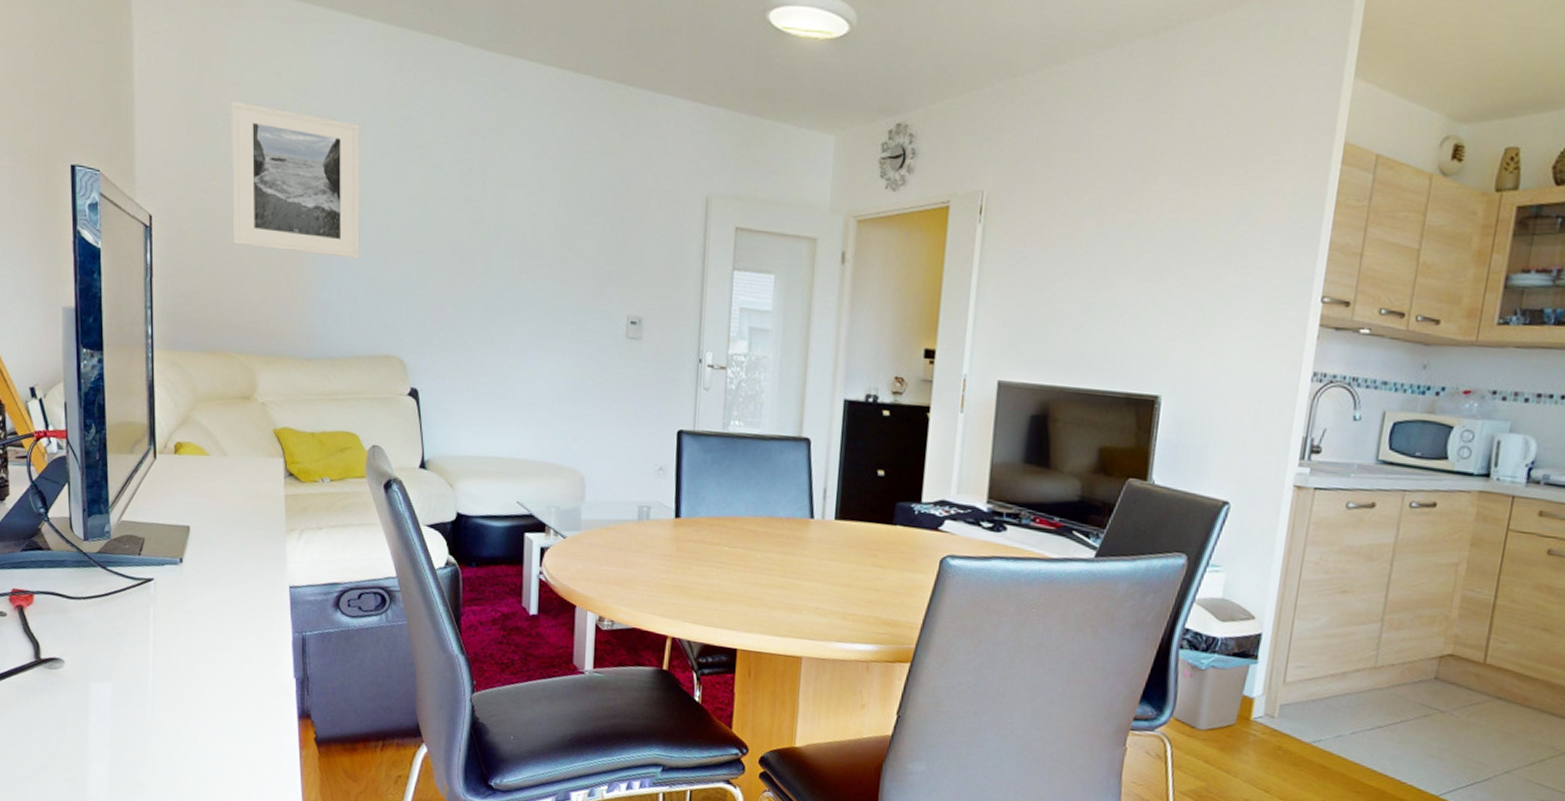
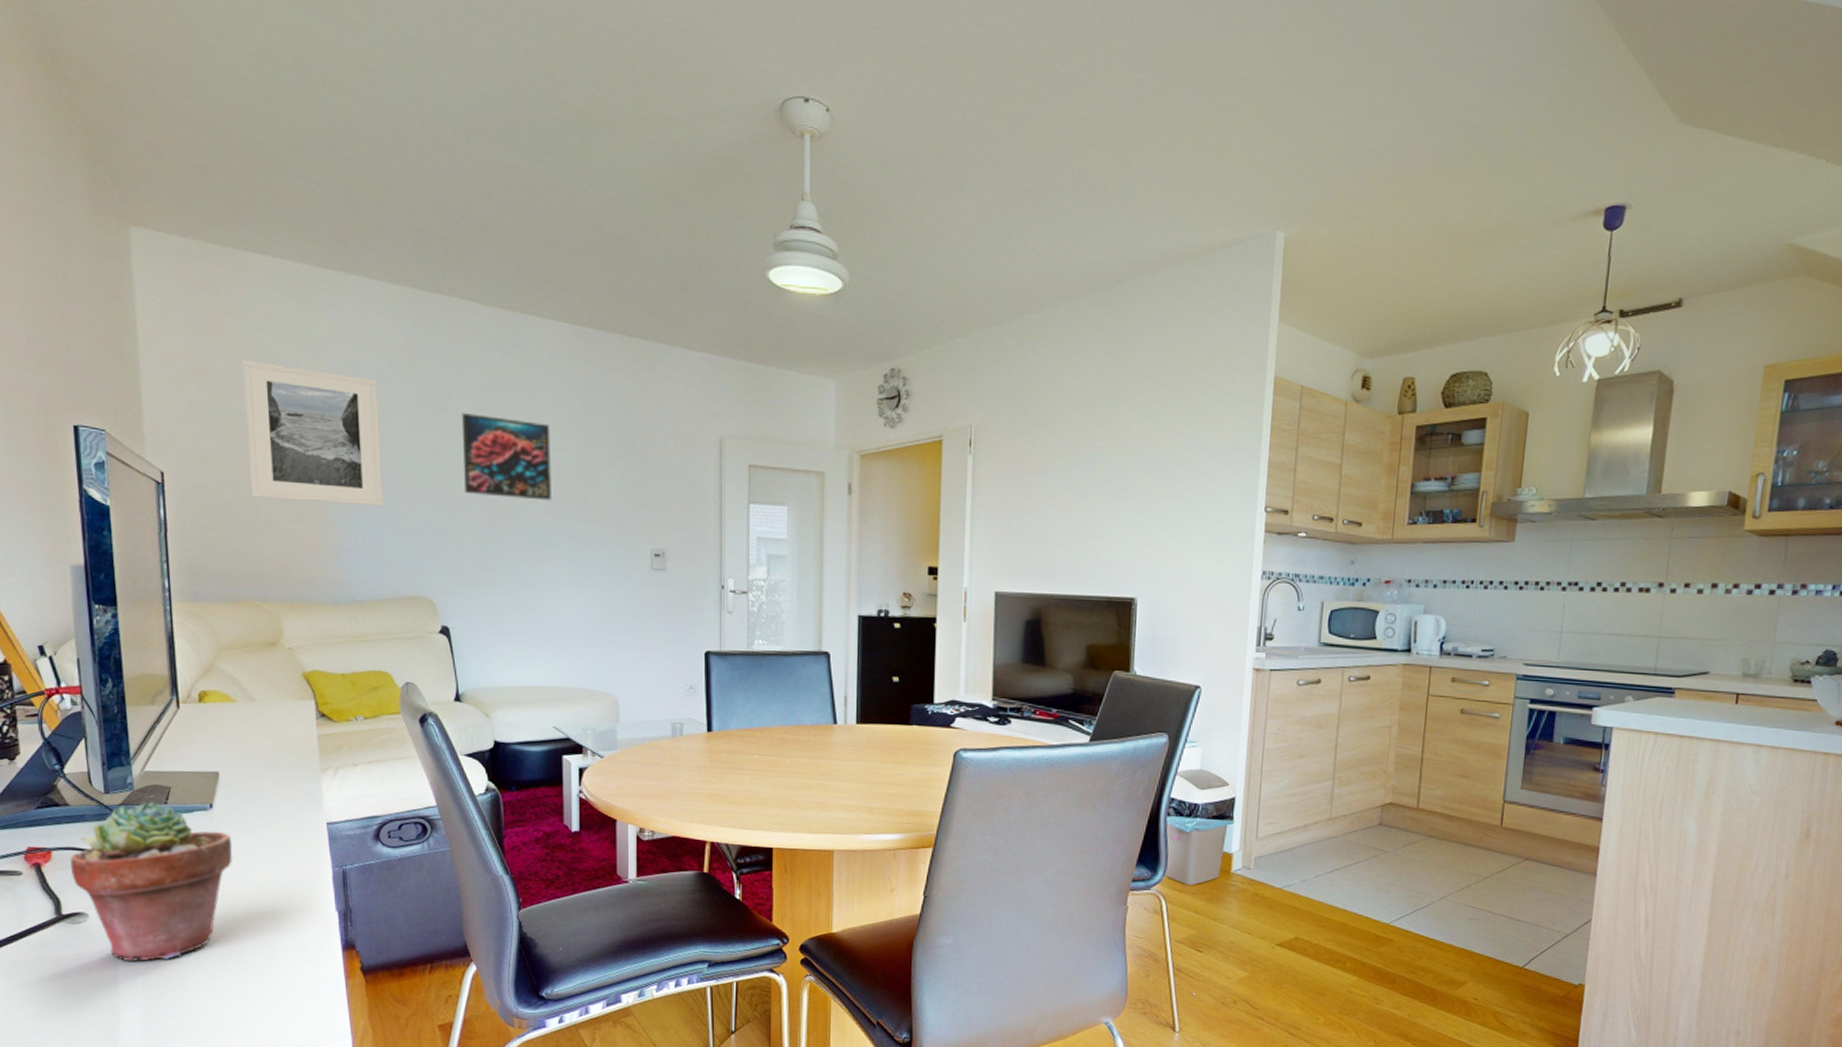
potted succulent: none [50,551,200,713] -> present [70,802,233,962]
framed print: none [440,162,530,259] -> present [461,413,553,501]

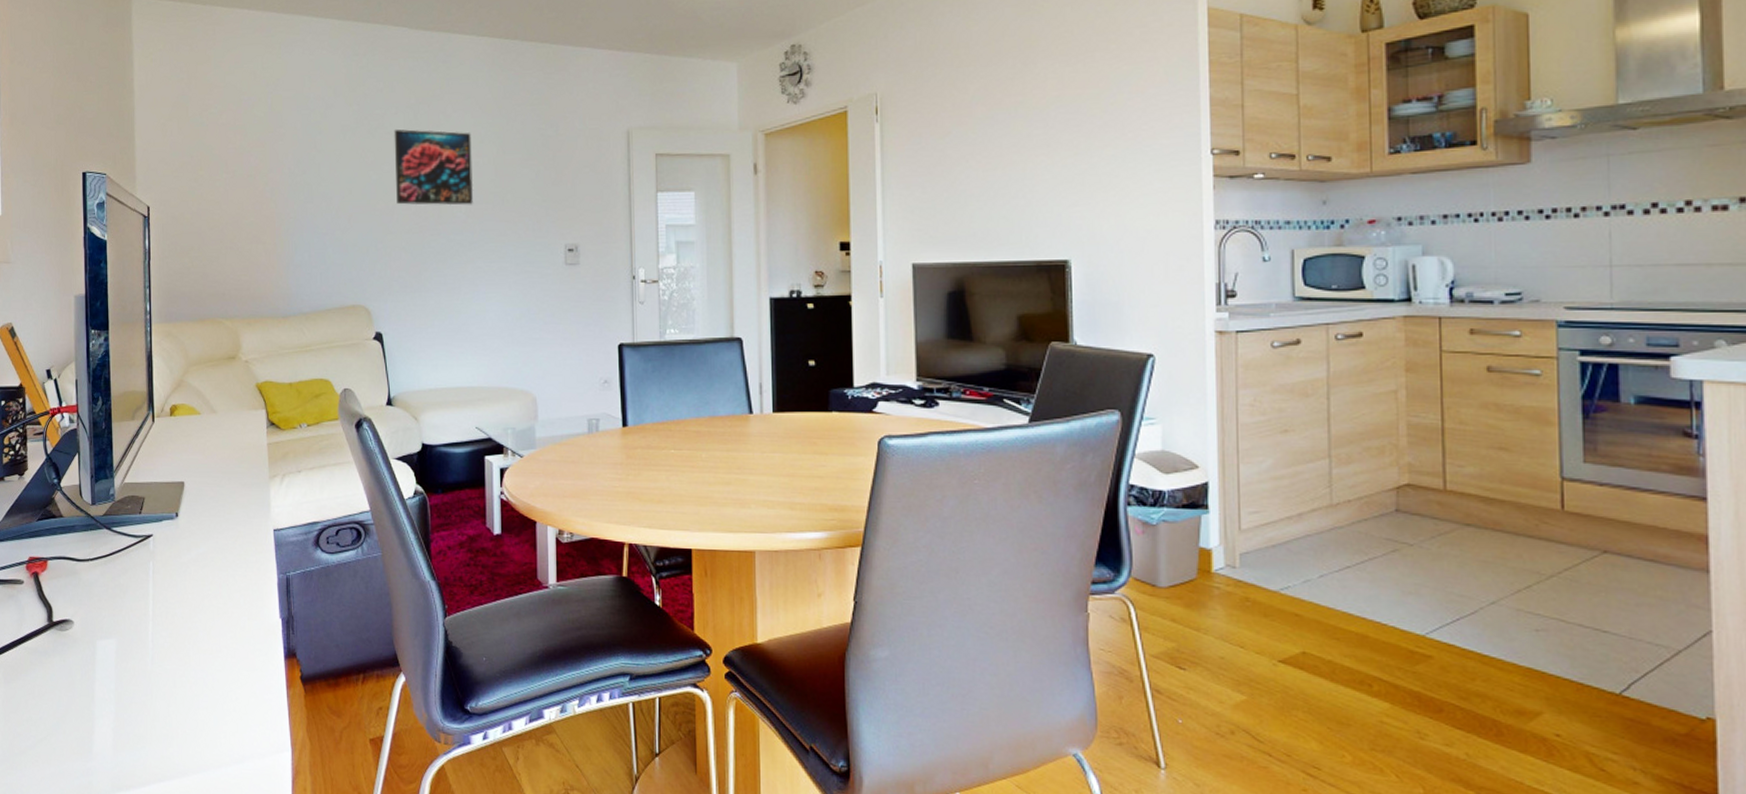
potted succulent: present [70,802,233,962] -> none [62,512,194,668]
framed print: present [242,359,384,507] -> none [215,100,327,223]

